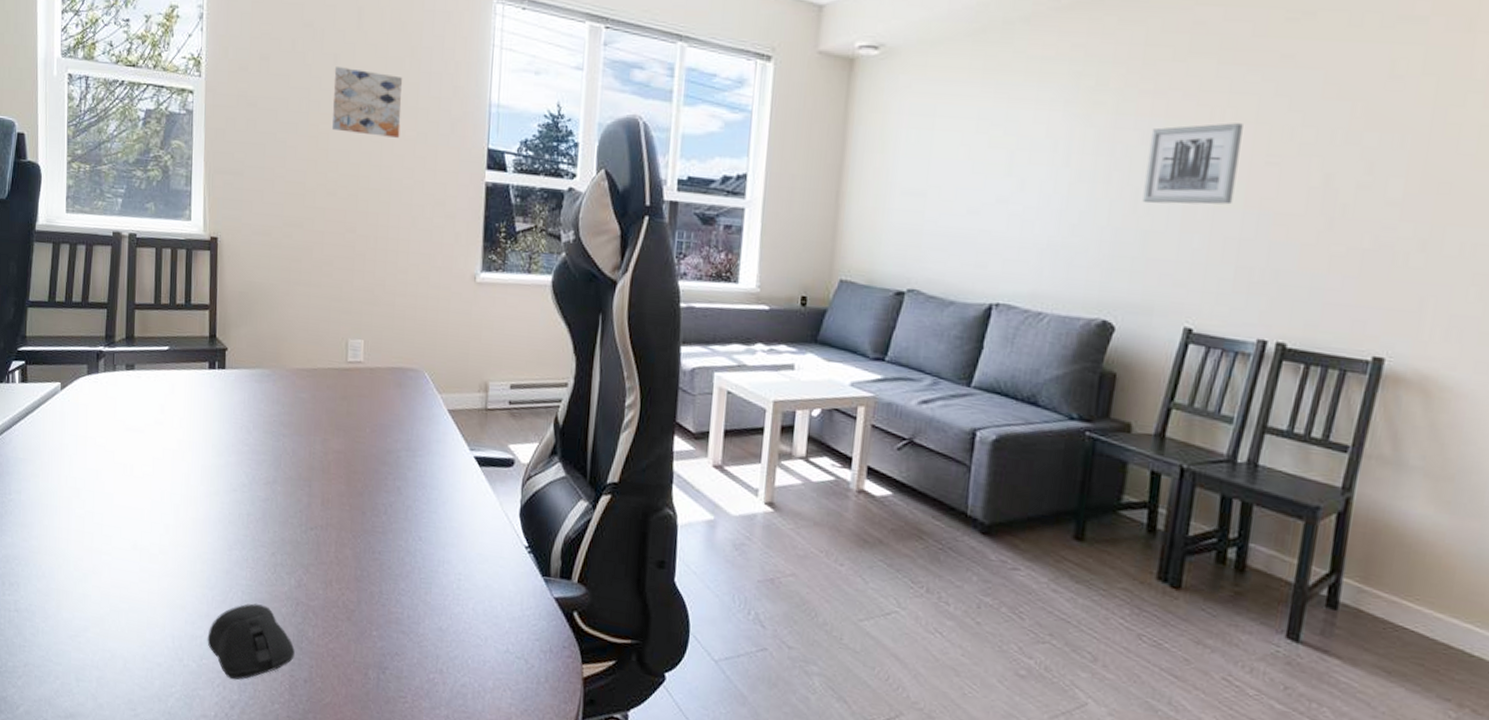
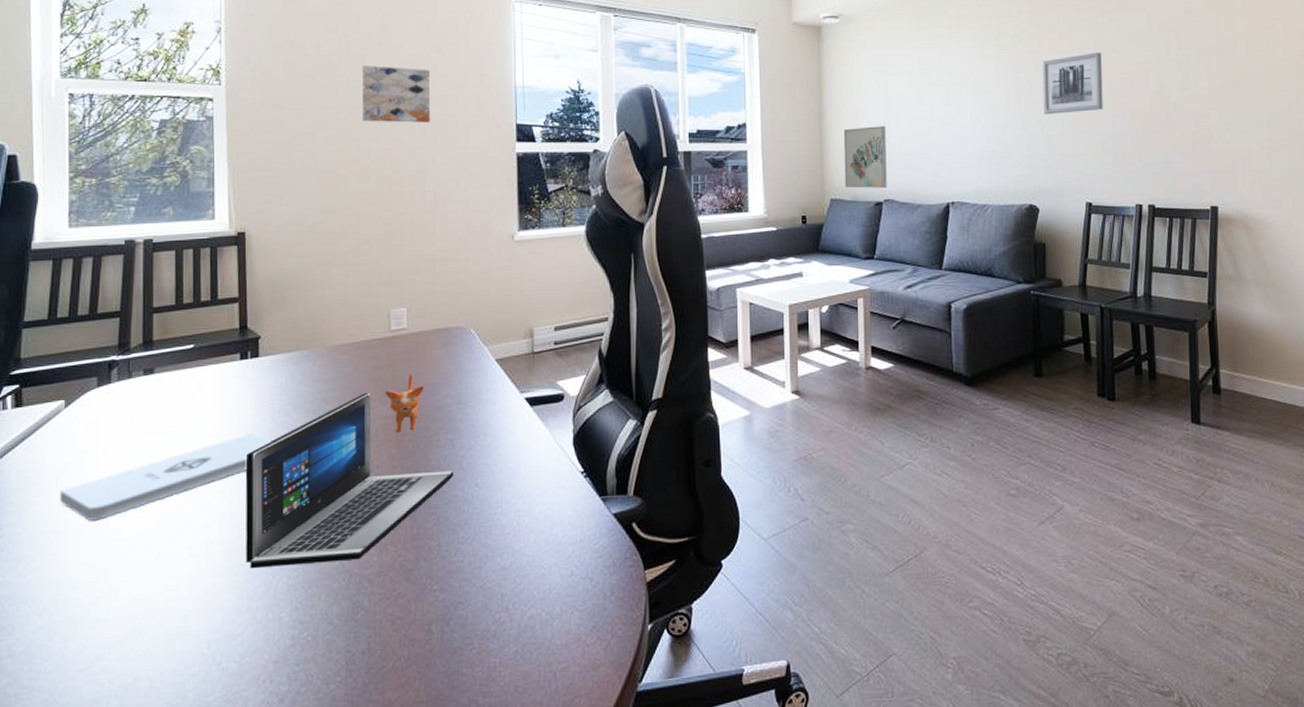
notepad: none [56,444,234,503] -> present [60,433,272,521]
laptop: none [206,411,399,590] -> present [245,374,453,569]
computer mouse: present [207,603,295,680] -> none [249,585,350,671]
wall art: none [859,193,922,275] -> present [843,126,887,188]

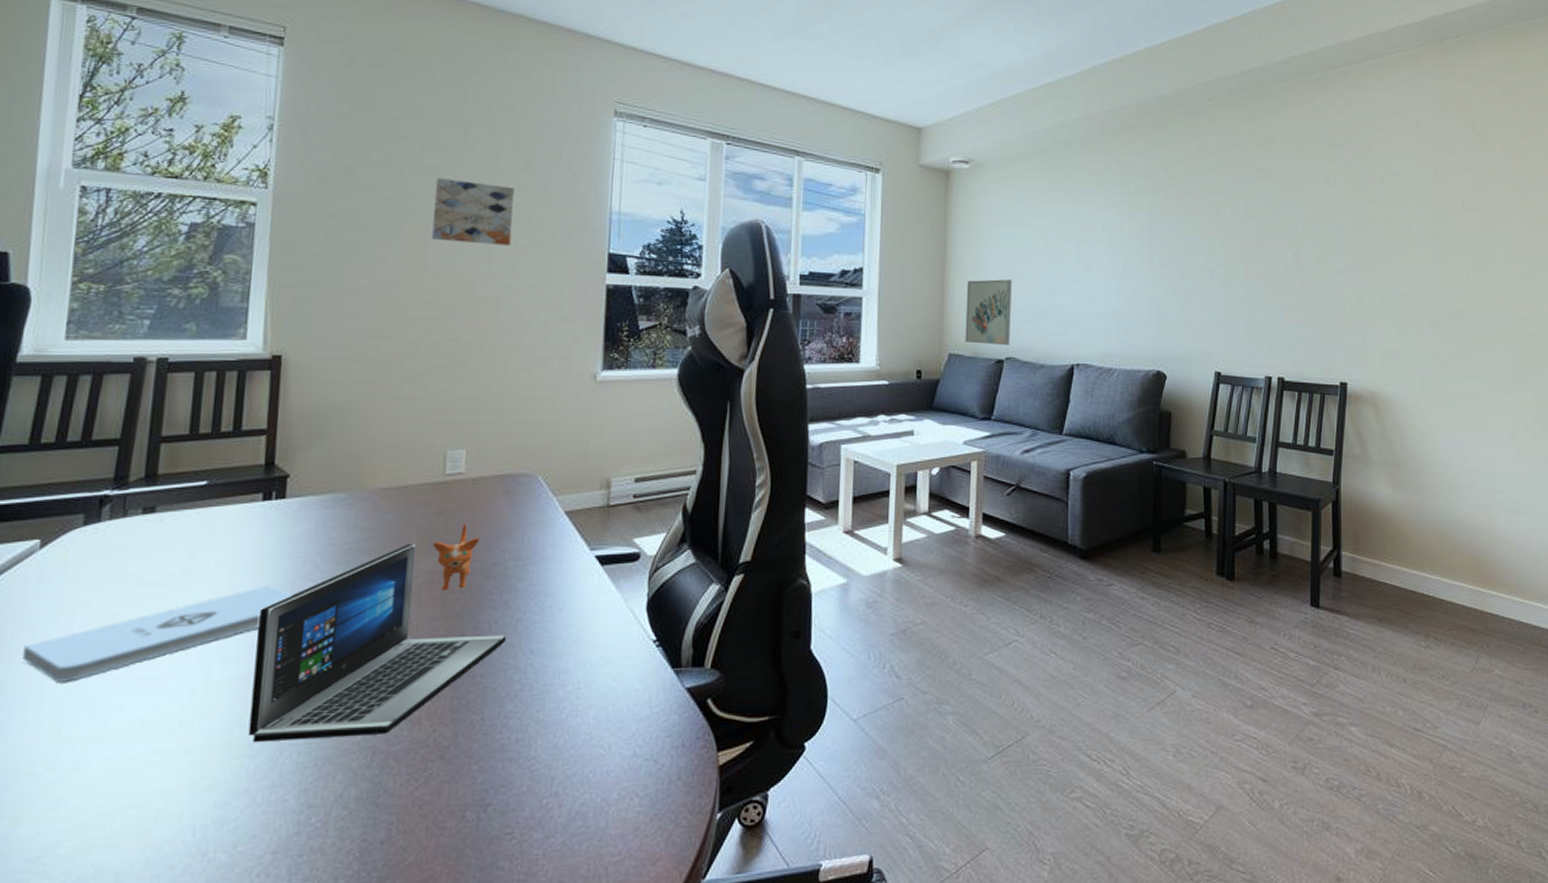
wall art: present [1042,52,1103,115] -> none [1176,217,1238,279]

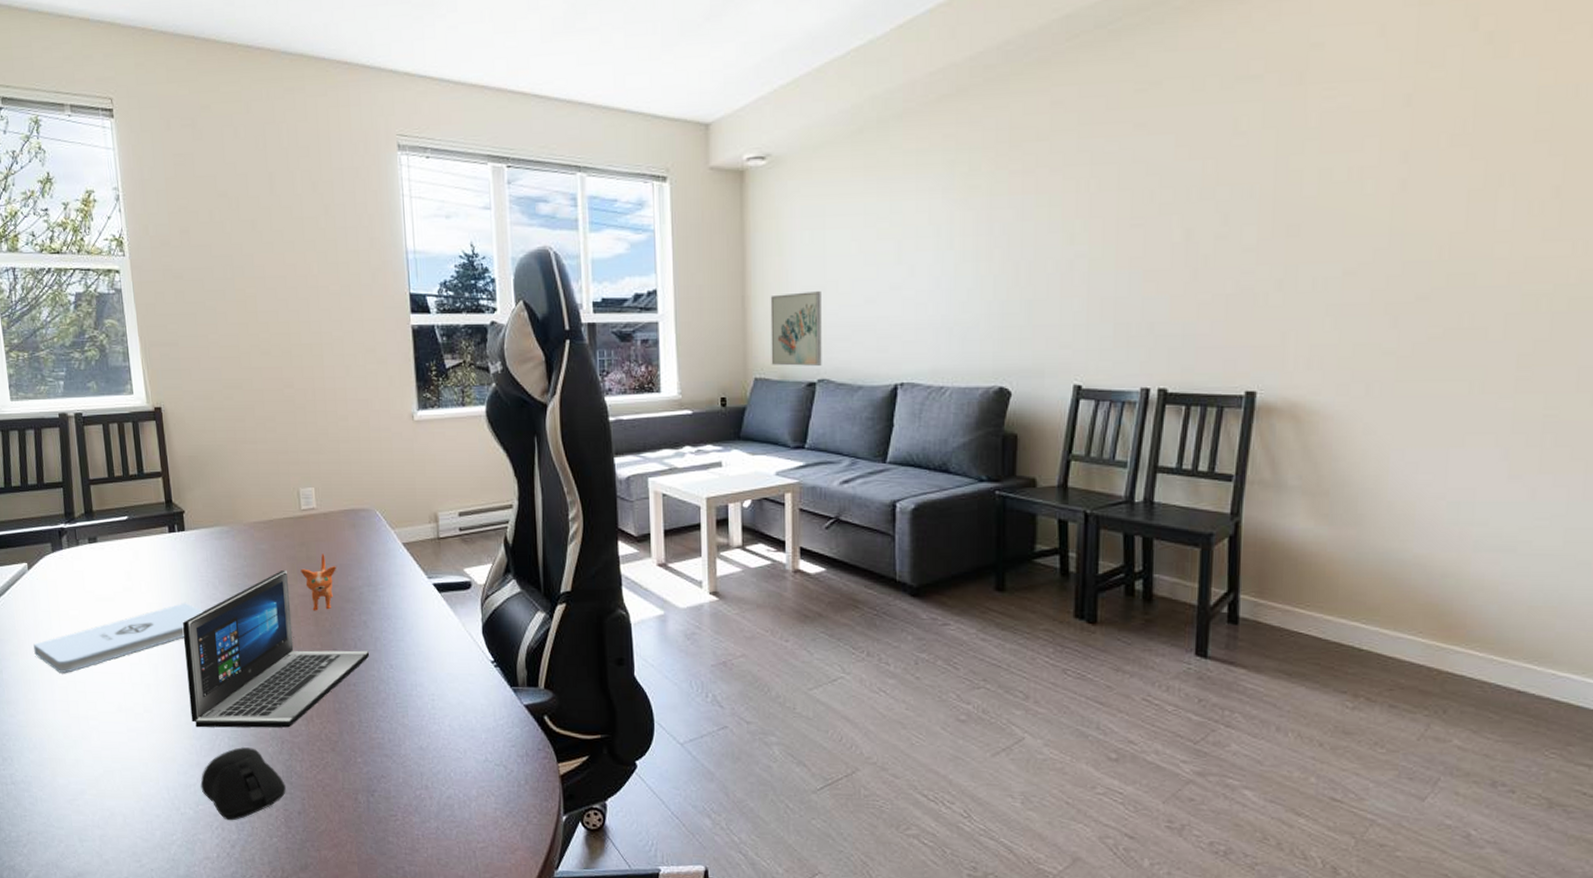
computer mouse: none [244,763,369,863] -> present [200,747,286,821]
wall art: present [431,178,515,245] -> none [253,231,324,294]

